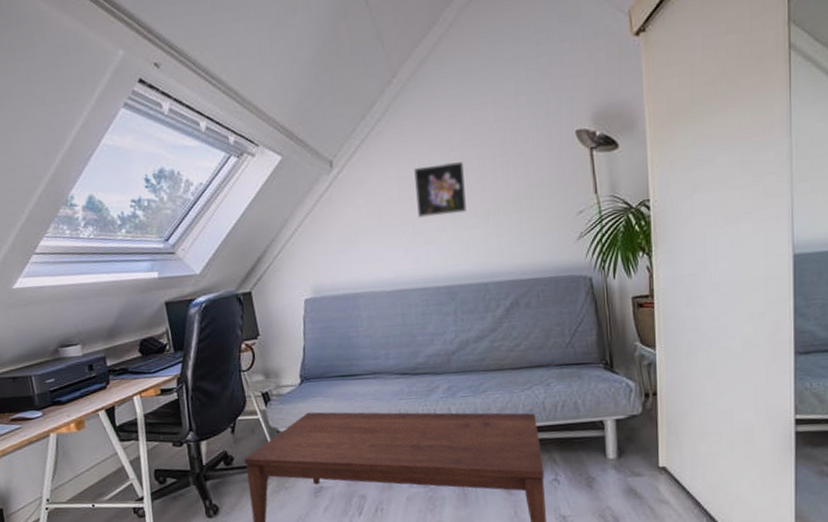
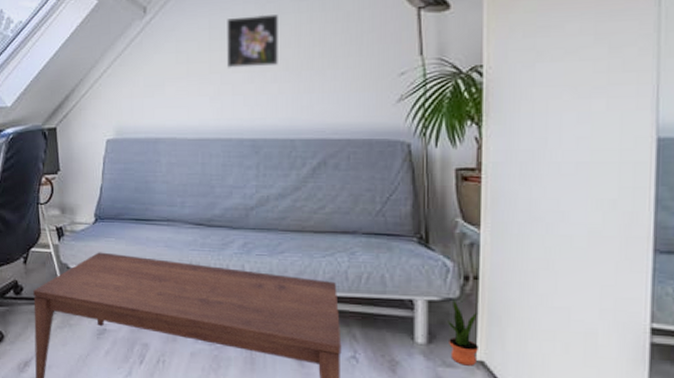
potted plant: none [633,415,660,473] -> present [448,299,478,366]

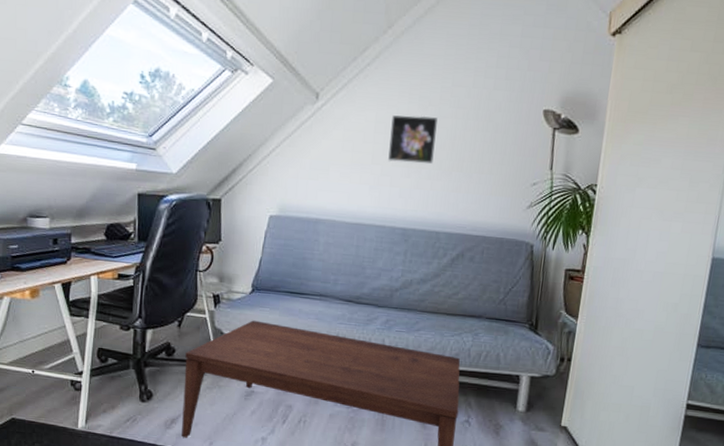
potted plant: present [448,299,478,366] -> none [542,376,567,430]

